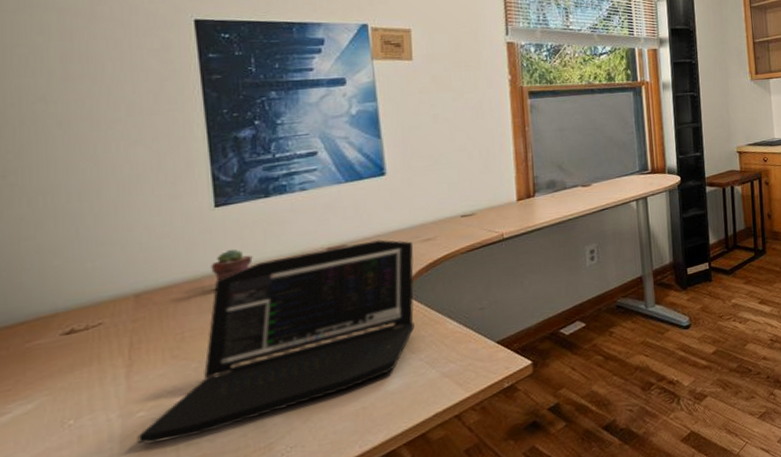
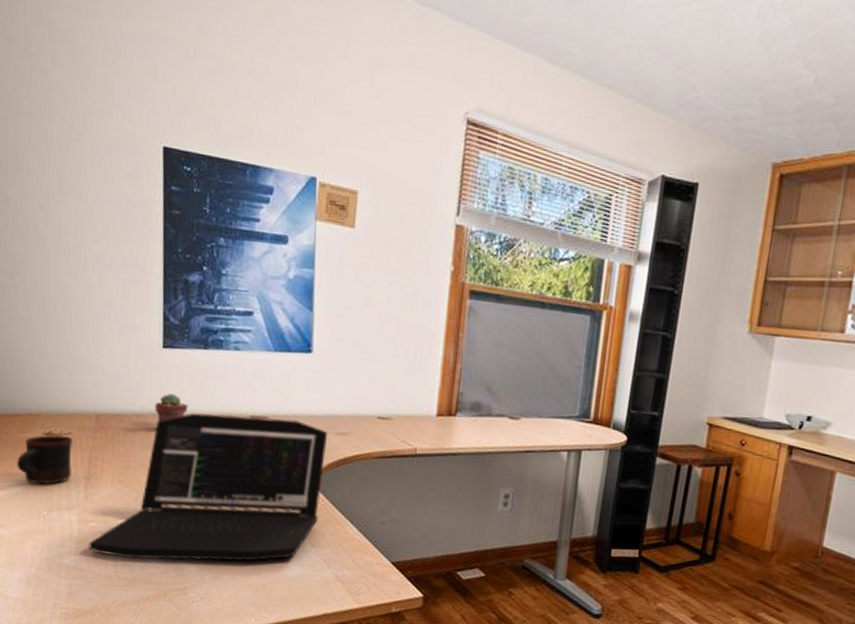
mug: none [24,328,106,395] -> present [17,435,74,485]

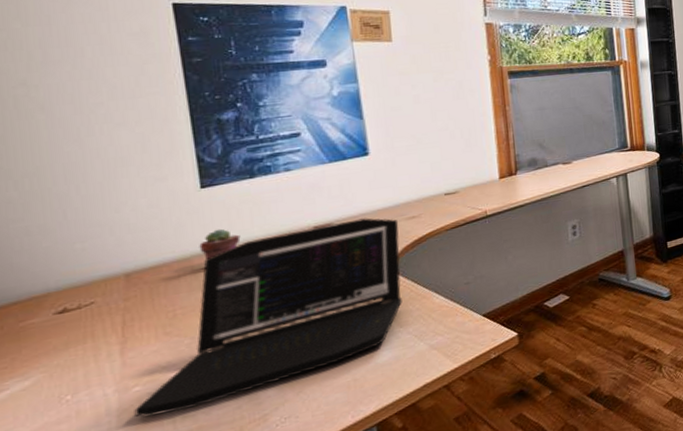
mug: present [17,435,74,485] -> none [20,307,100,372]

